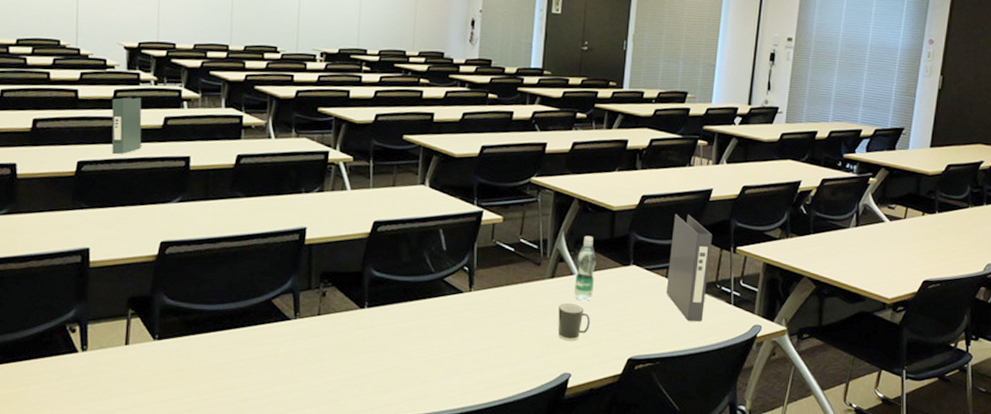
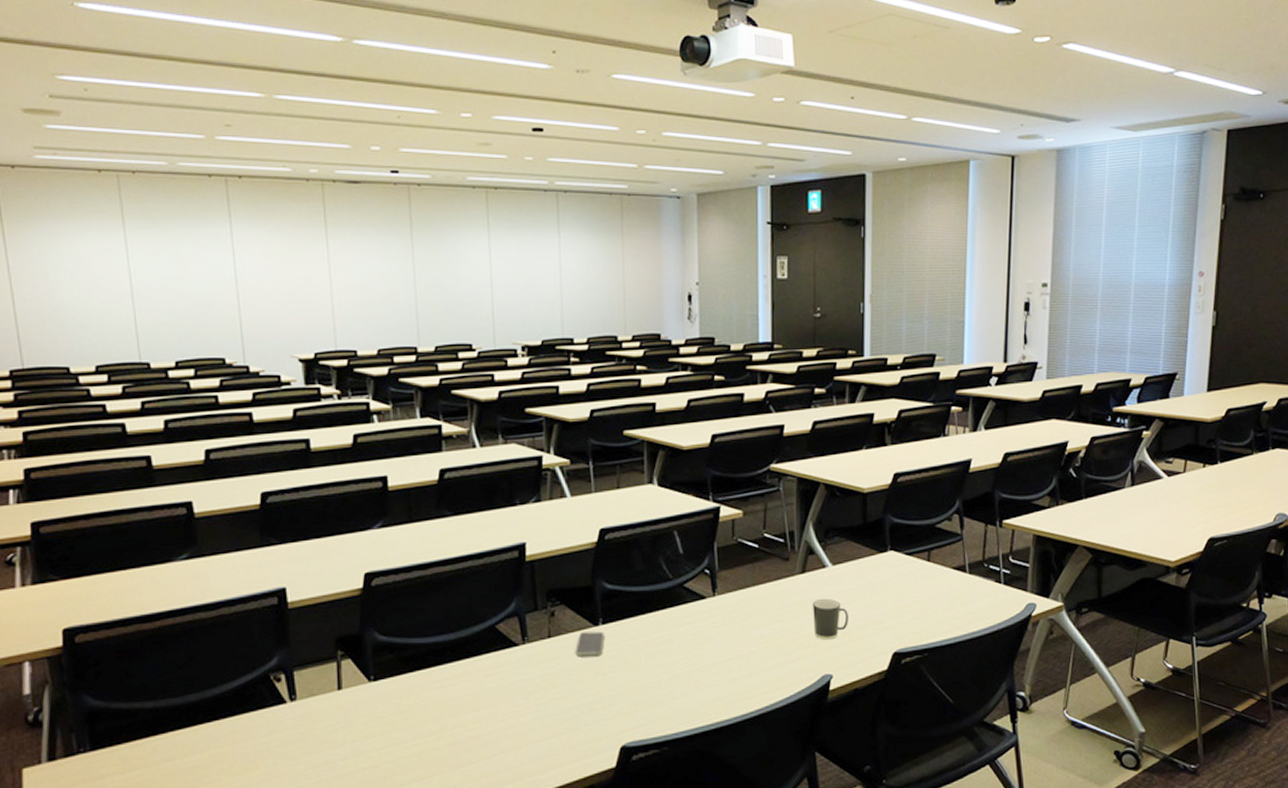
binder: present [111,97,142,154] -> none [292,415,331,480]
mobile phone: none [341,313,369,335] -> present [575,631,605,656]
bottle: present [574,235,596,301] -> none [828,523,850,595]
binder: present [666,213,712,321] -> none [929,489,975,606]

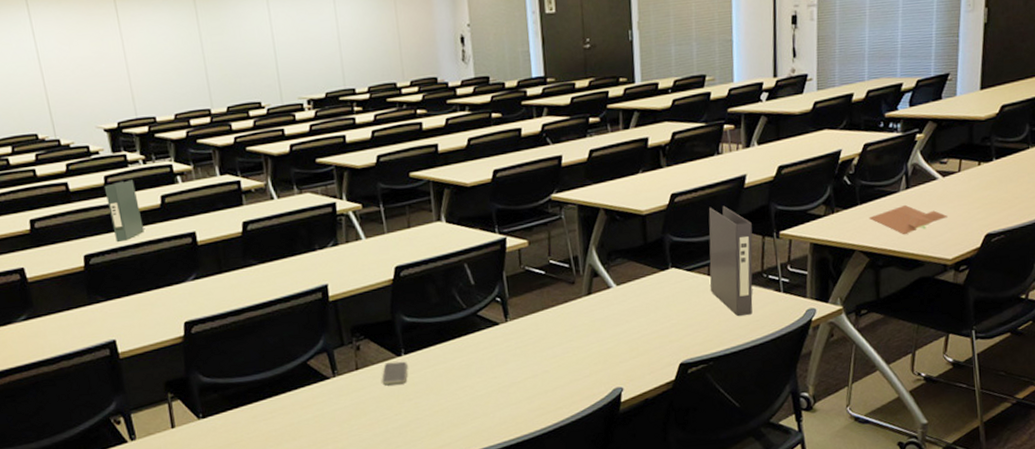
binder: none [292,415,331,480] -> present [104,179,144,242]
mug: present [812,598,848,640] -> none [599,317,635,356]
binder: none [929,489,975,606] -> present [708,205,753,316]
papers: none [1094,502,1171,532] -> present [870,204,947,234]

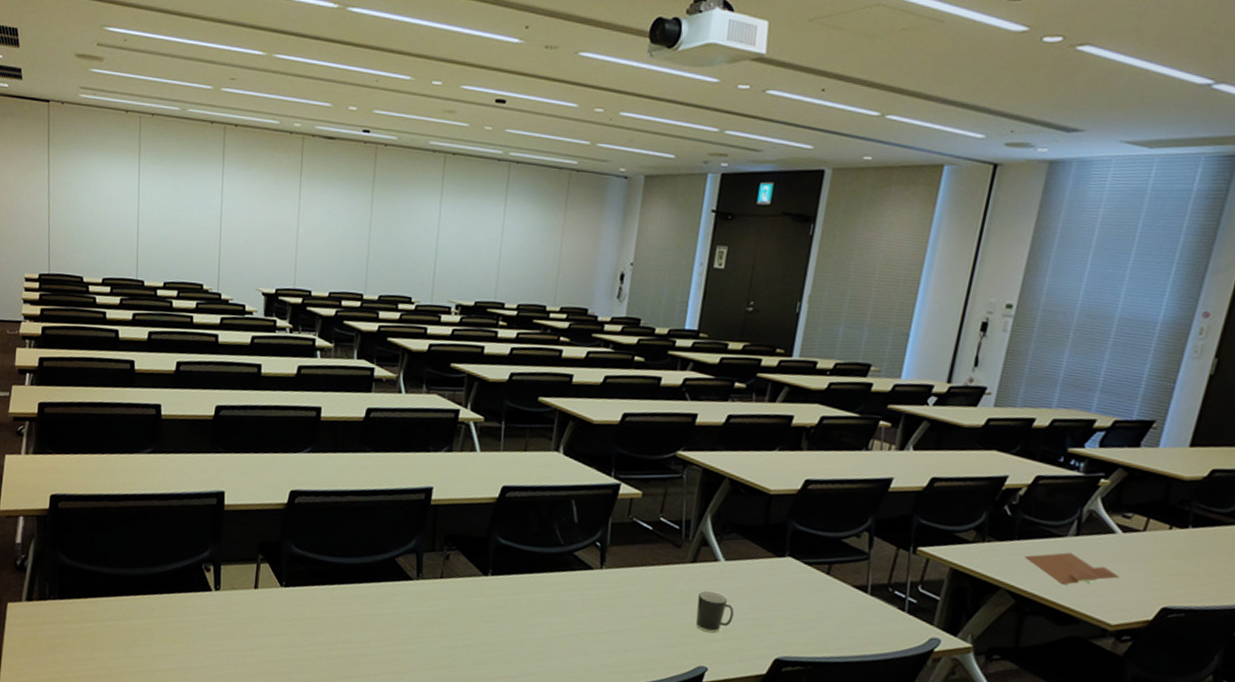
binder: present [104,179,144,242] -> none [247,344,277,401]
mobile phone: present [382,361,408,385] -> none [463,579,492,603]
mug: none [599,317,635,356] -> present [695,591,734,633]
binder: present [708,205,753,316] -> none [825,503,888,627]

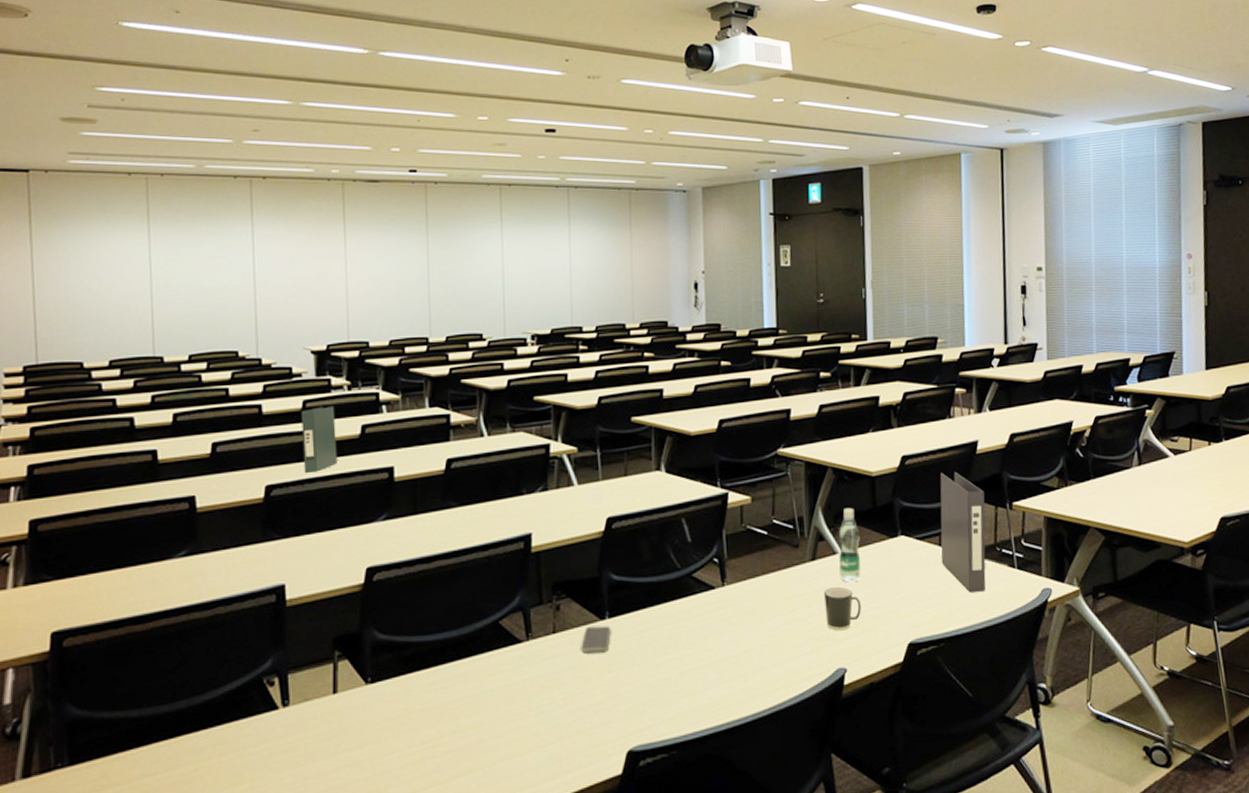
binder: none [247,344,277,401] -> present [300,406,337,473]
mobile phone: none [463,579,492,603] -> present [581,625,611,652]
bottle: none [717,519,746,591] -> present [838,507,861,583]
binder: none [825,503,888,627] -> present [940,471,986,592]
papers: present [1025,552,1119,585] -> none [1103,481,1181,513]

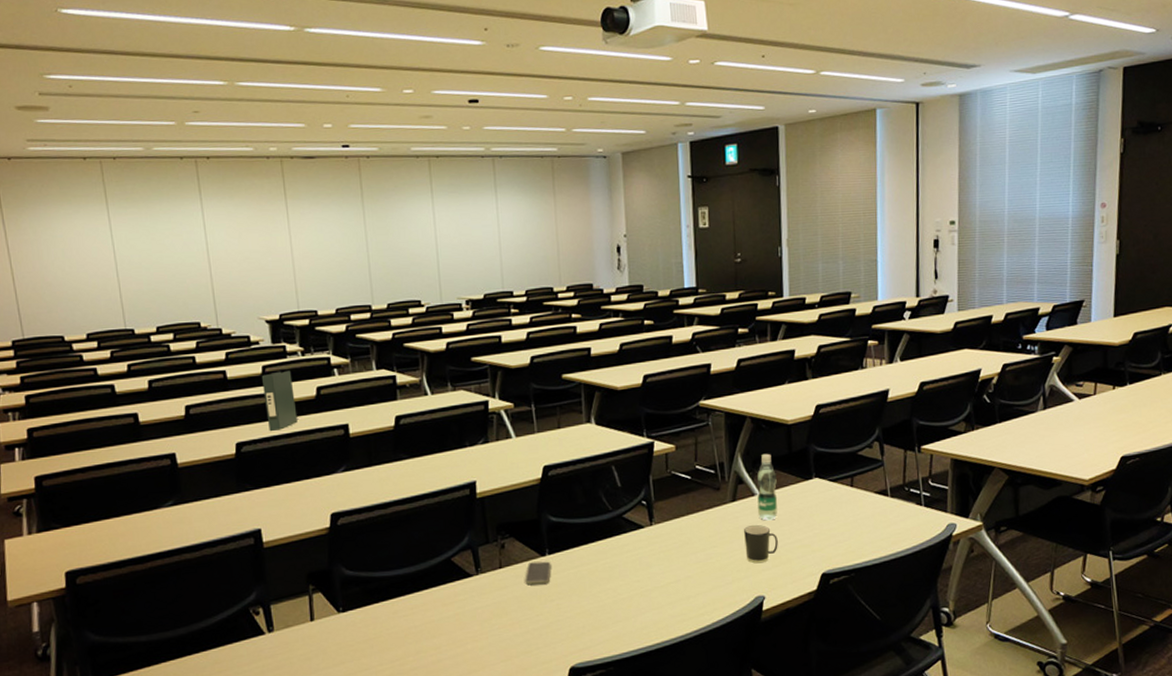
binder: present [940,471,986,592] -> none [852,418,895,528]

